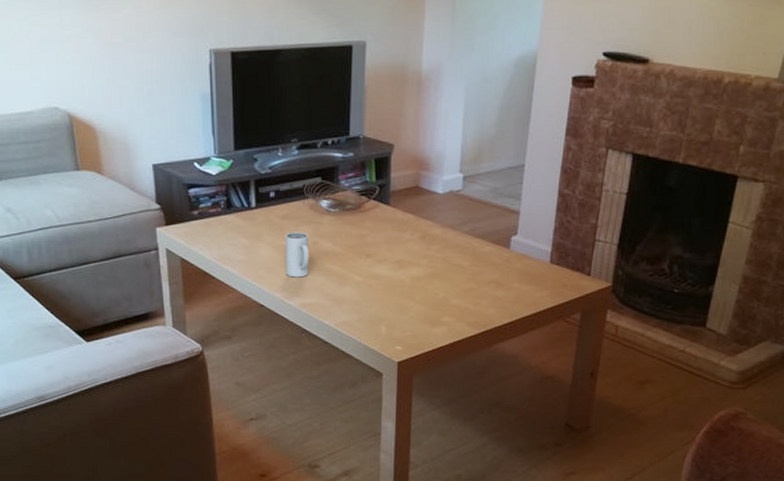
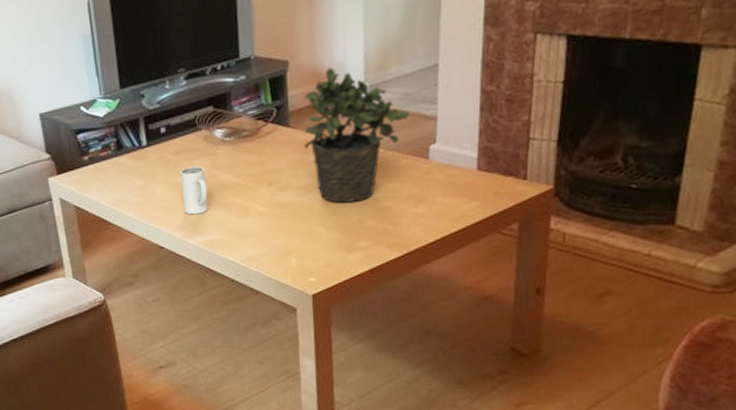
potted plant: none [401,155,496,280] -> present [303,67,410,203]

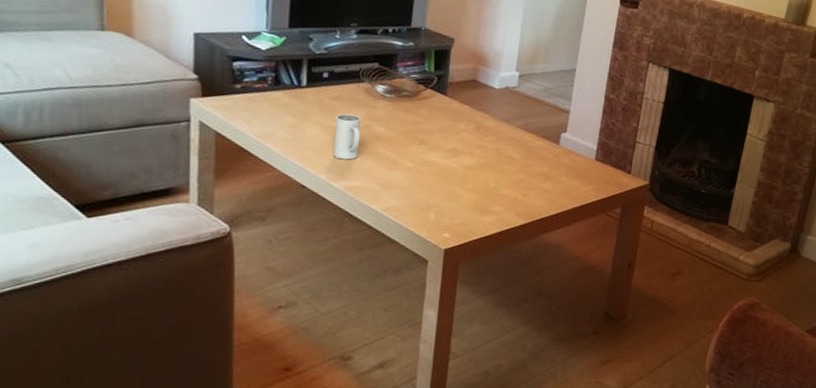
potted plant: present [303,67,410,203] -> none [456,52,549,171]

